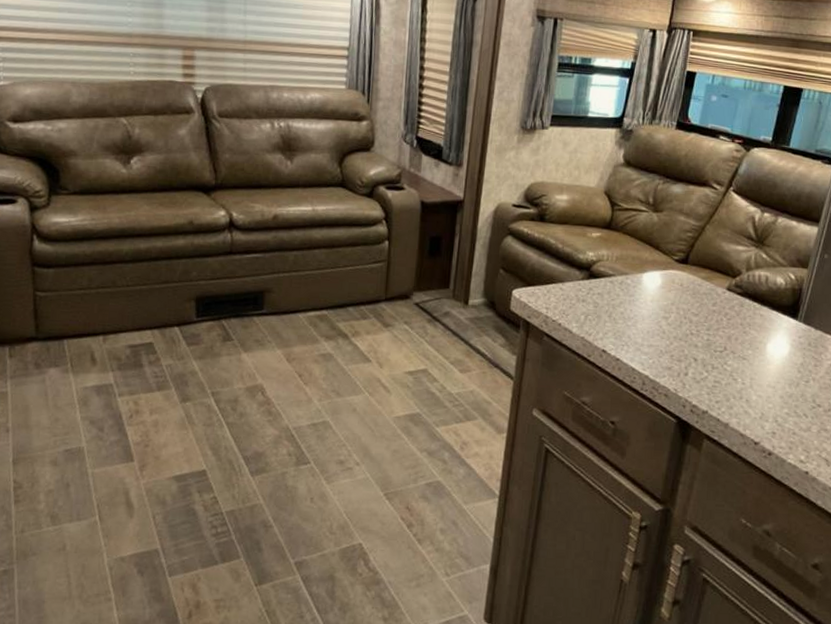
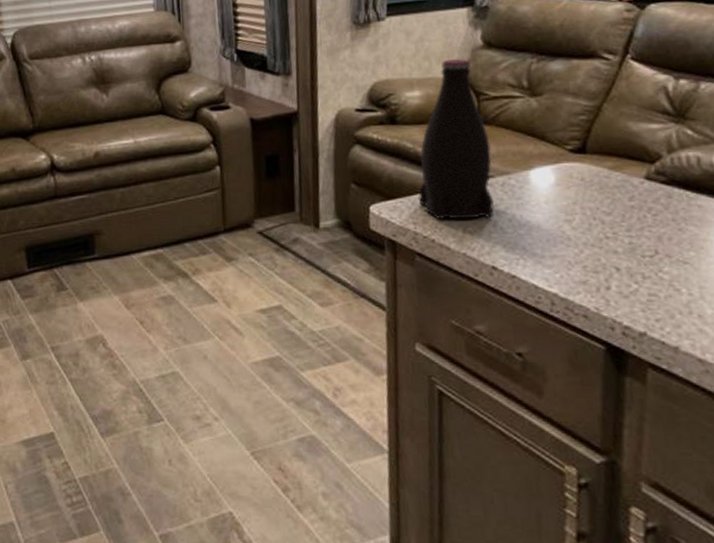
bottle: none [553,171,617,309] -> present [418,58,494,220]

